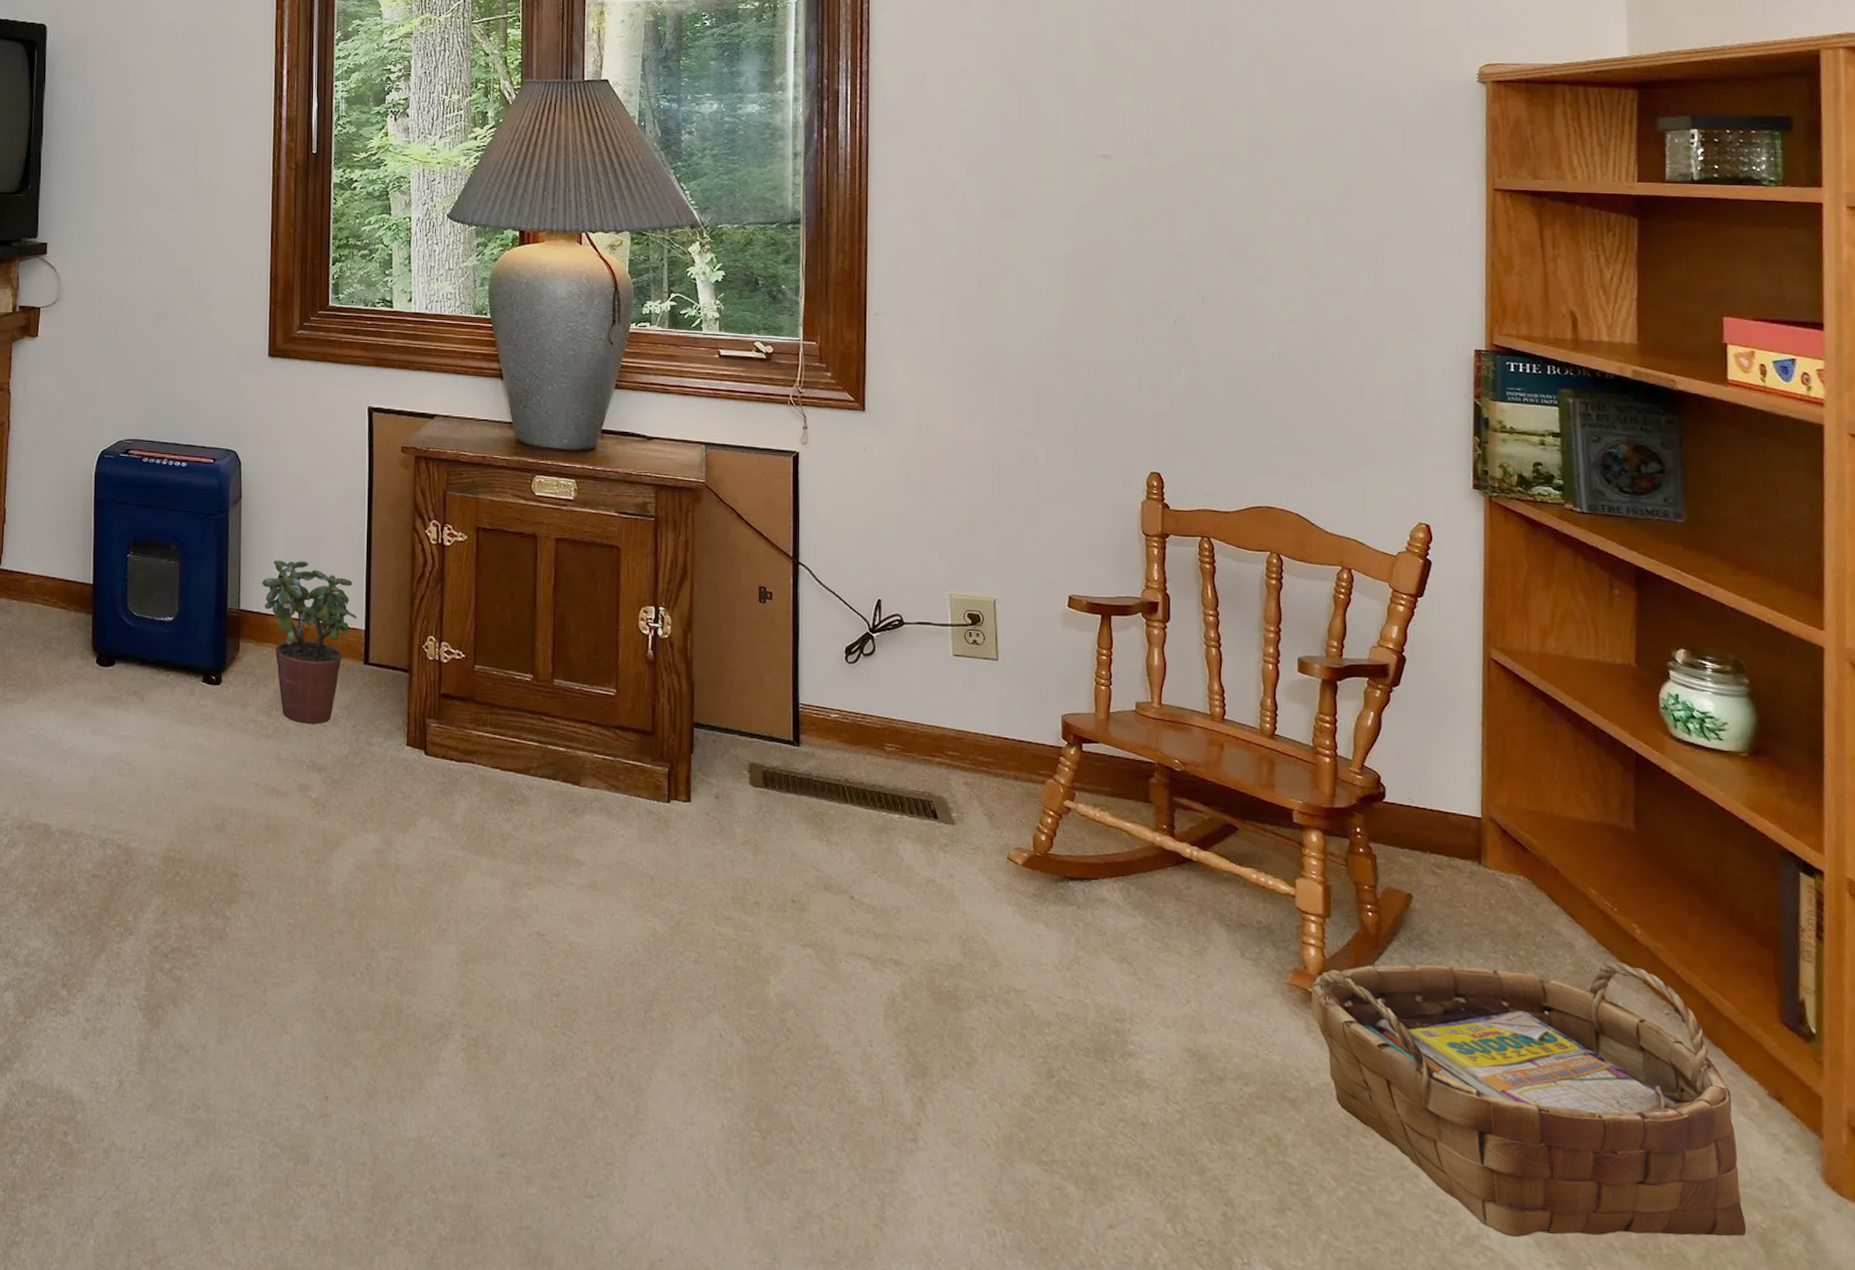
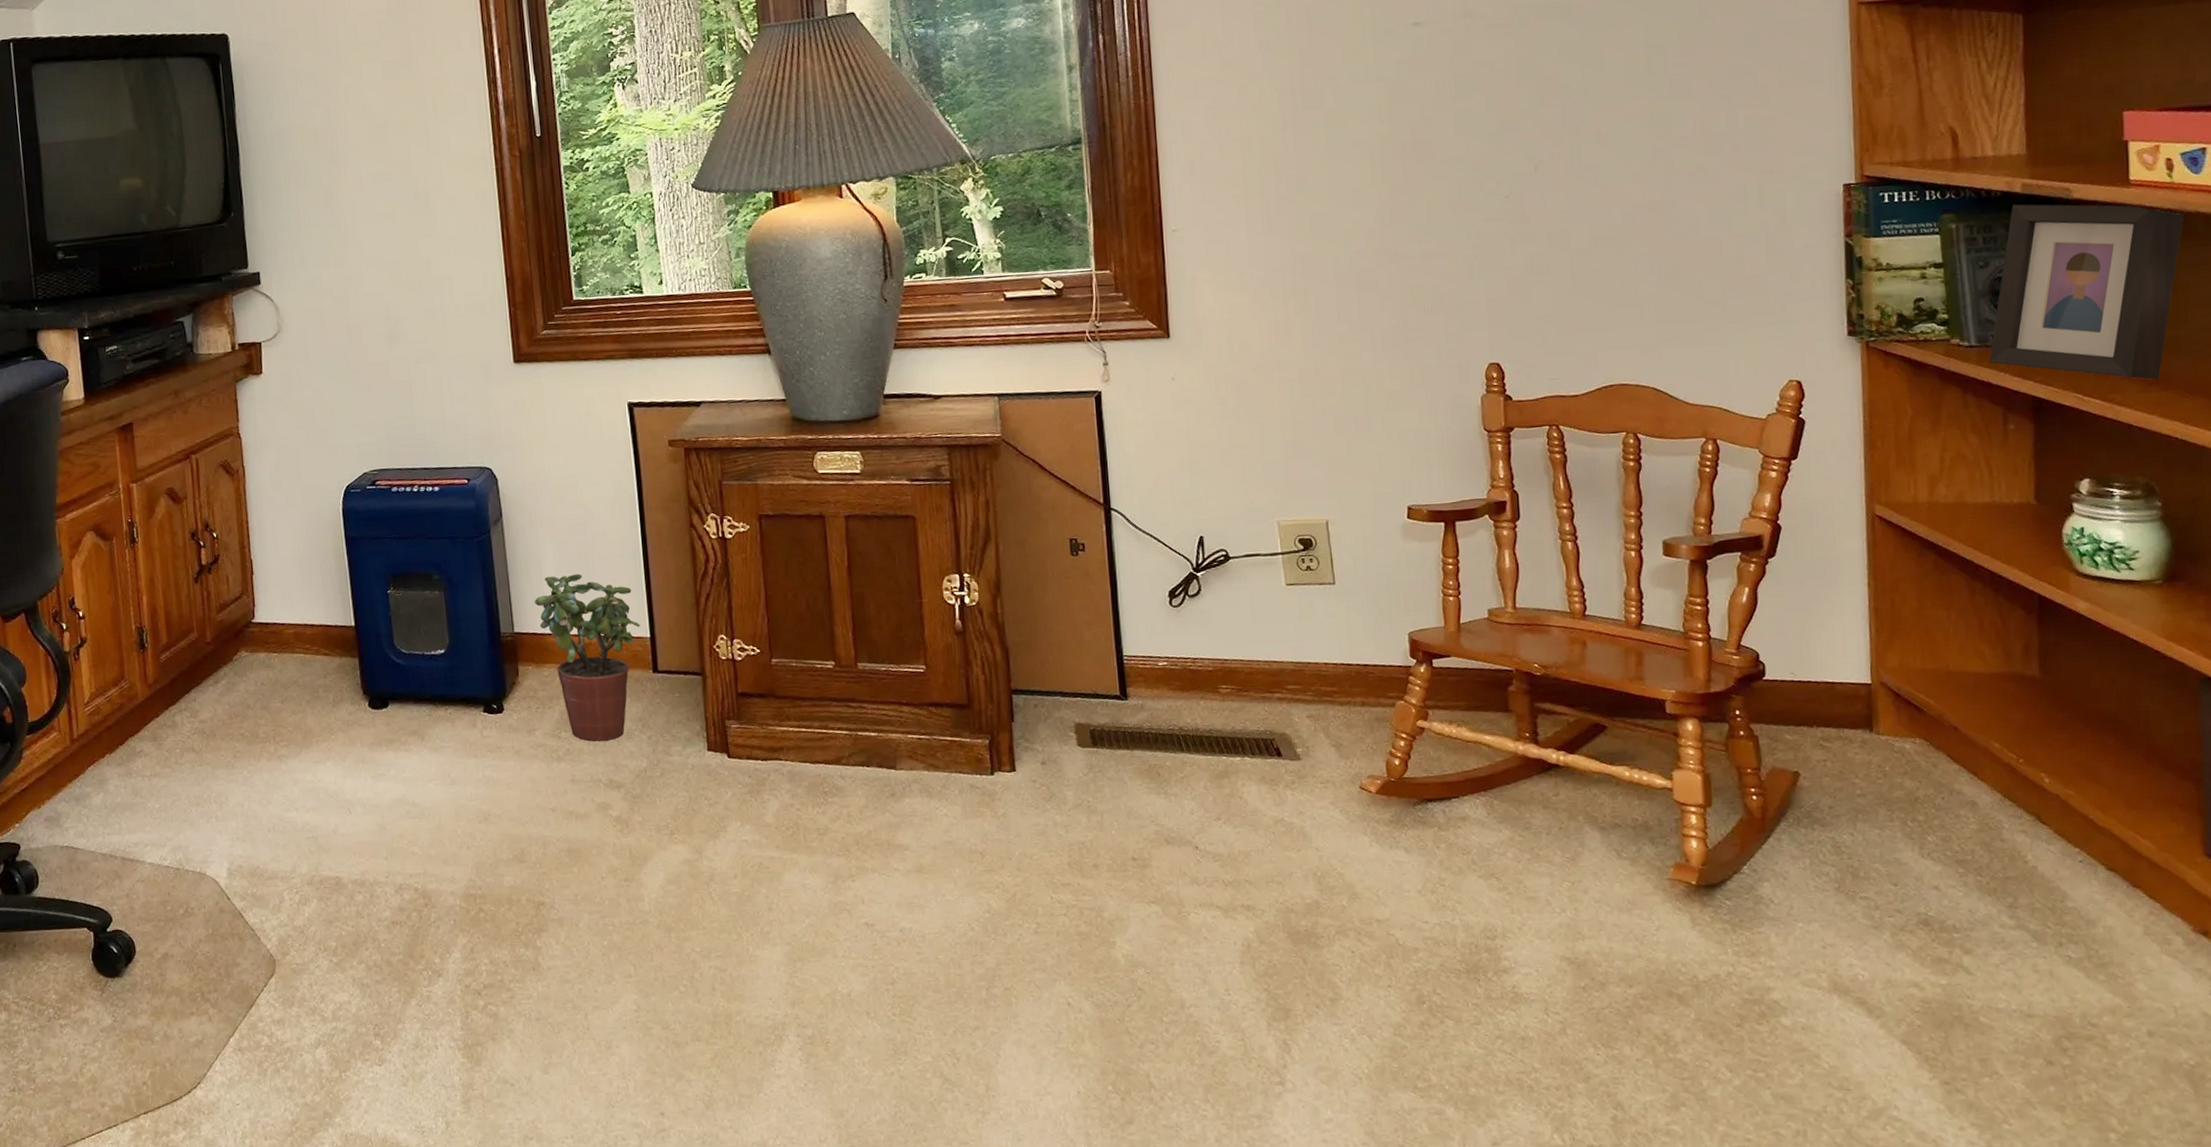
woven basket: present [1311,962,1747,1237] -> none [1695,814,2173,1104]
picture frame: none [1598,387,1776,566] -> present [1989,203,2185,381]

